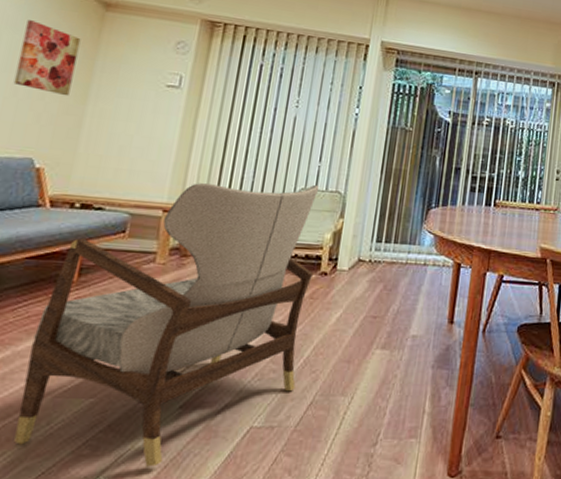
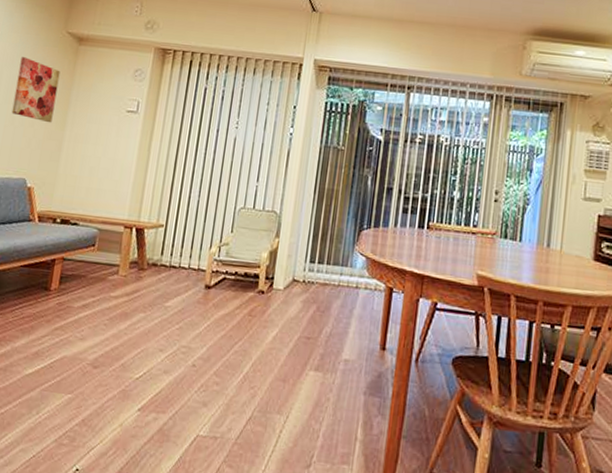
armchair: present [14,183,320,467] -> none [13,201,257,462]

